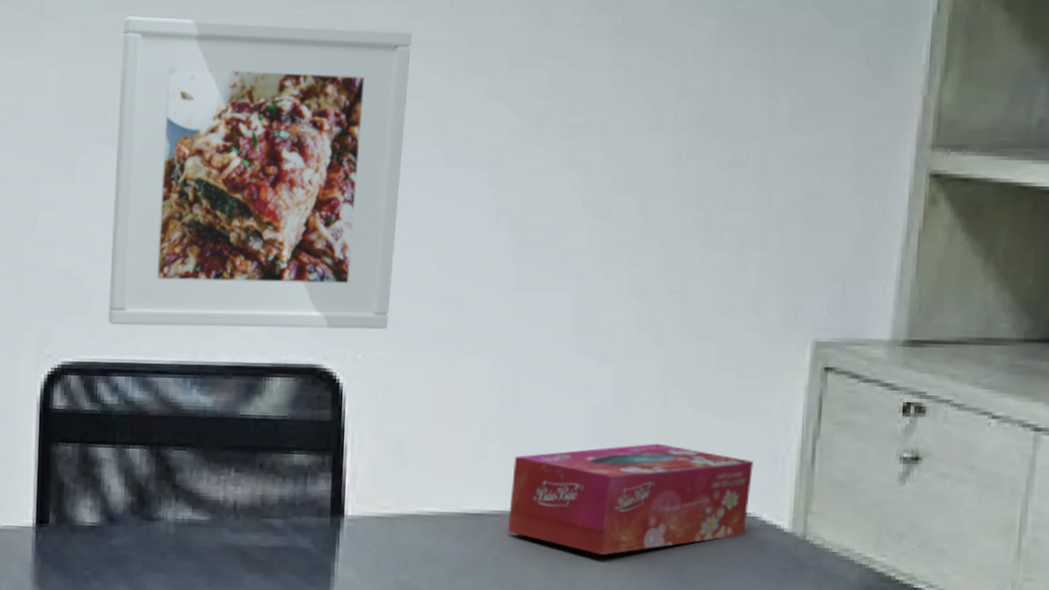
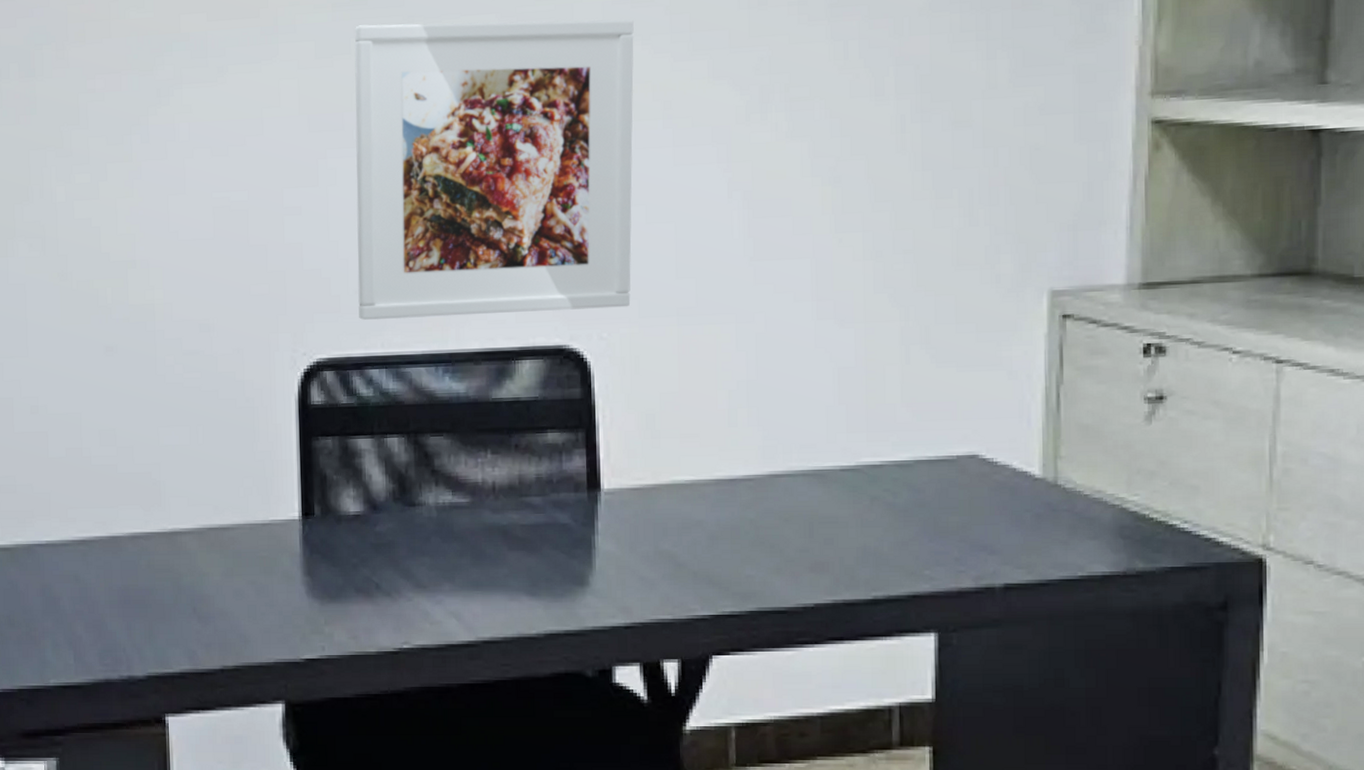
tissue box: present [507,443,753,555] -> none [761,399,999,512]

